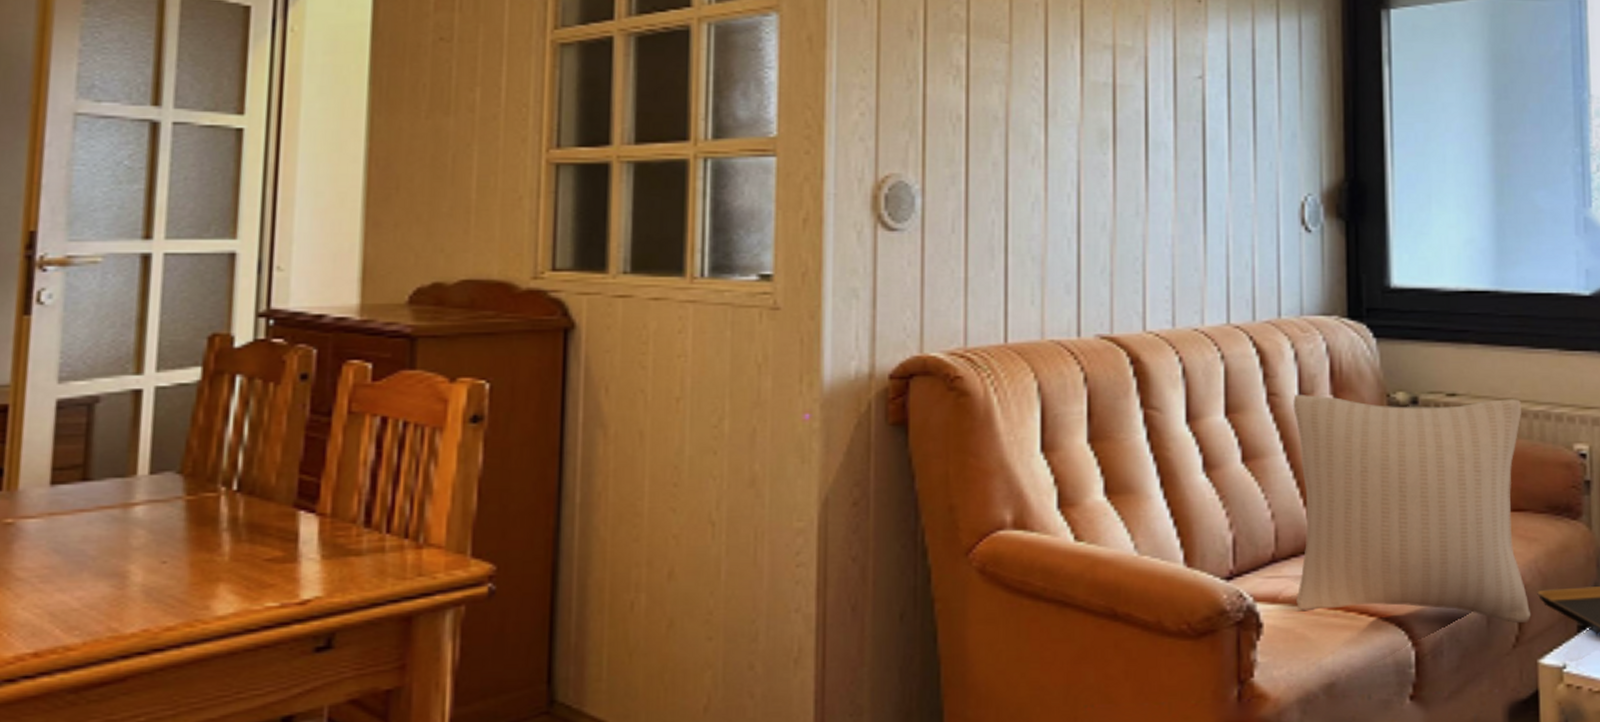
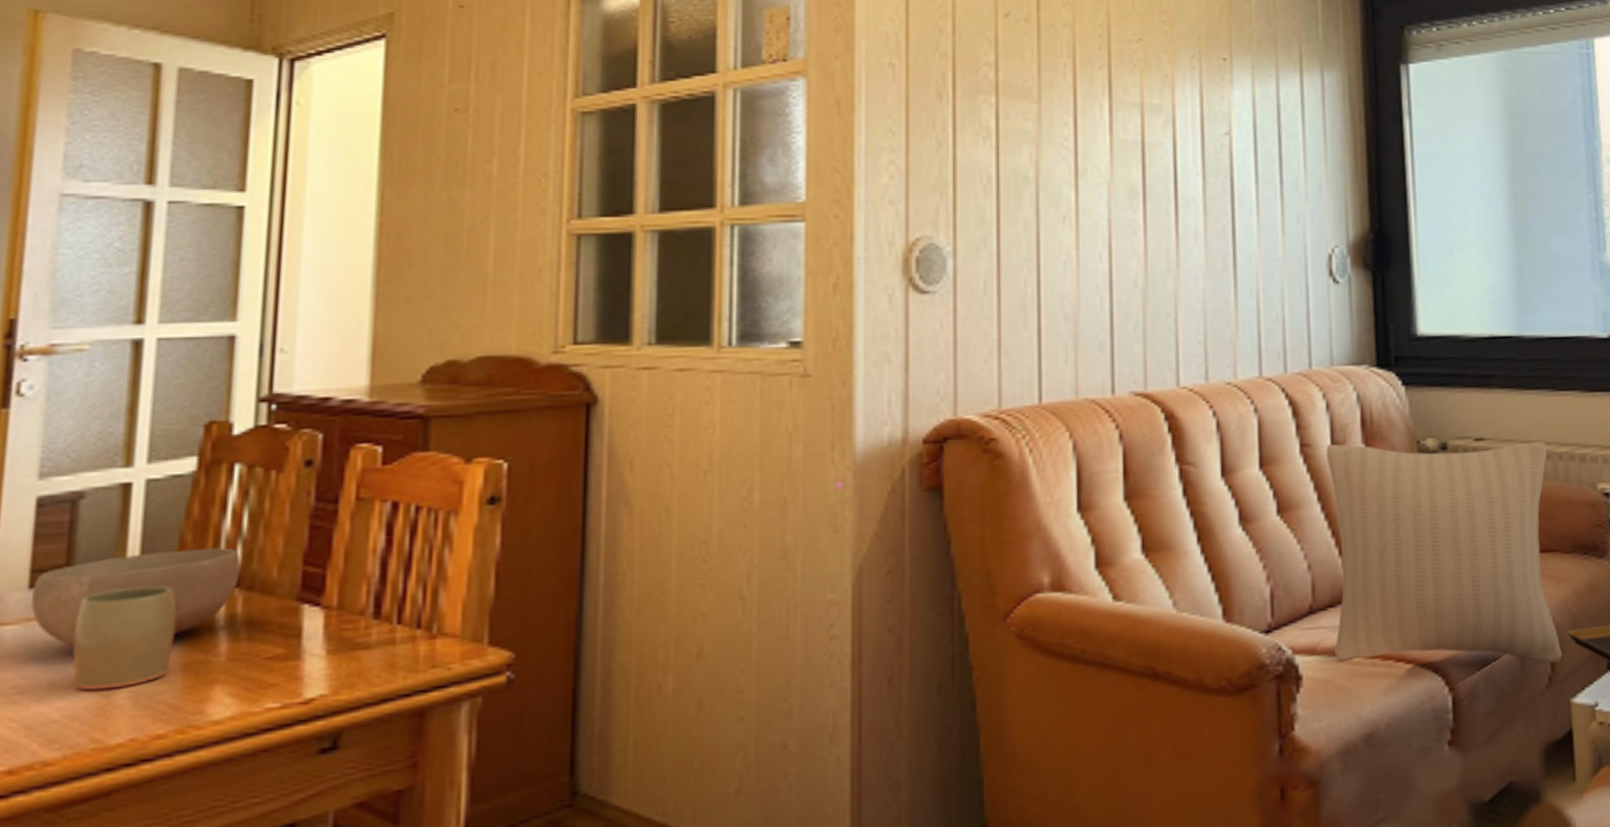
bowl: none [53,454,242,541] -> present [31,547,241,647]
mug: none [89,487,184,583] -> present [72,585,176,691]

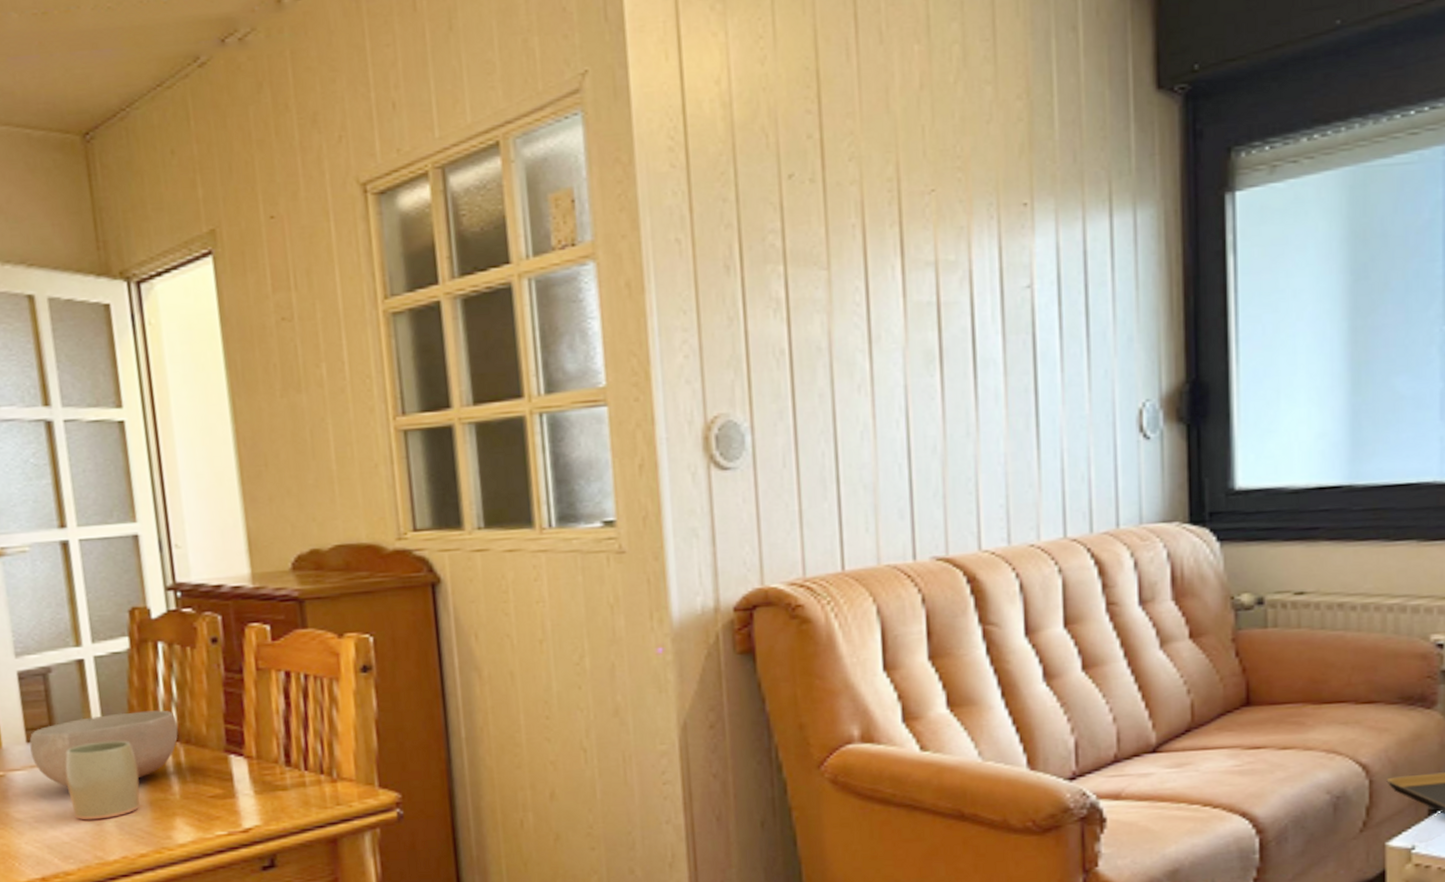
pillow: present [1326,441,1563,664] -> none [1133,593,1380,810]

